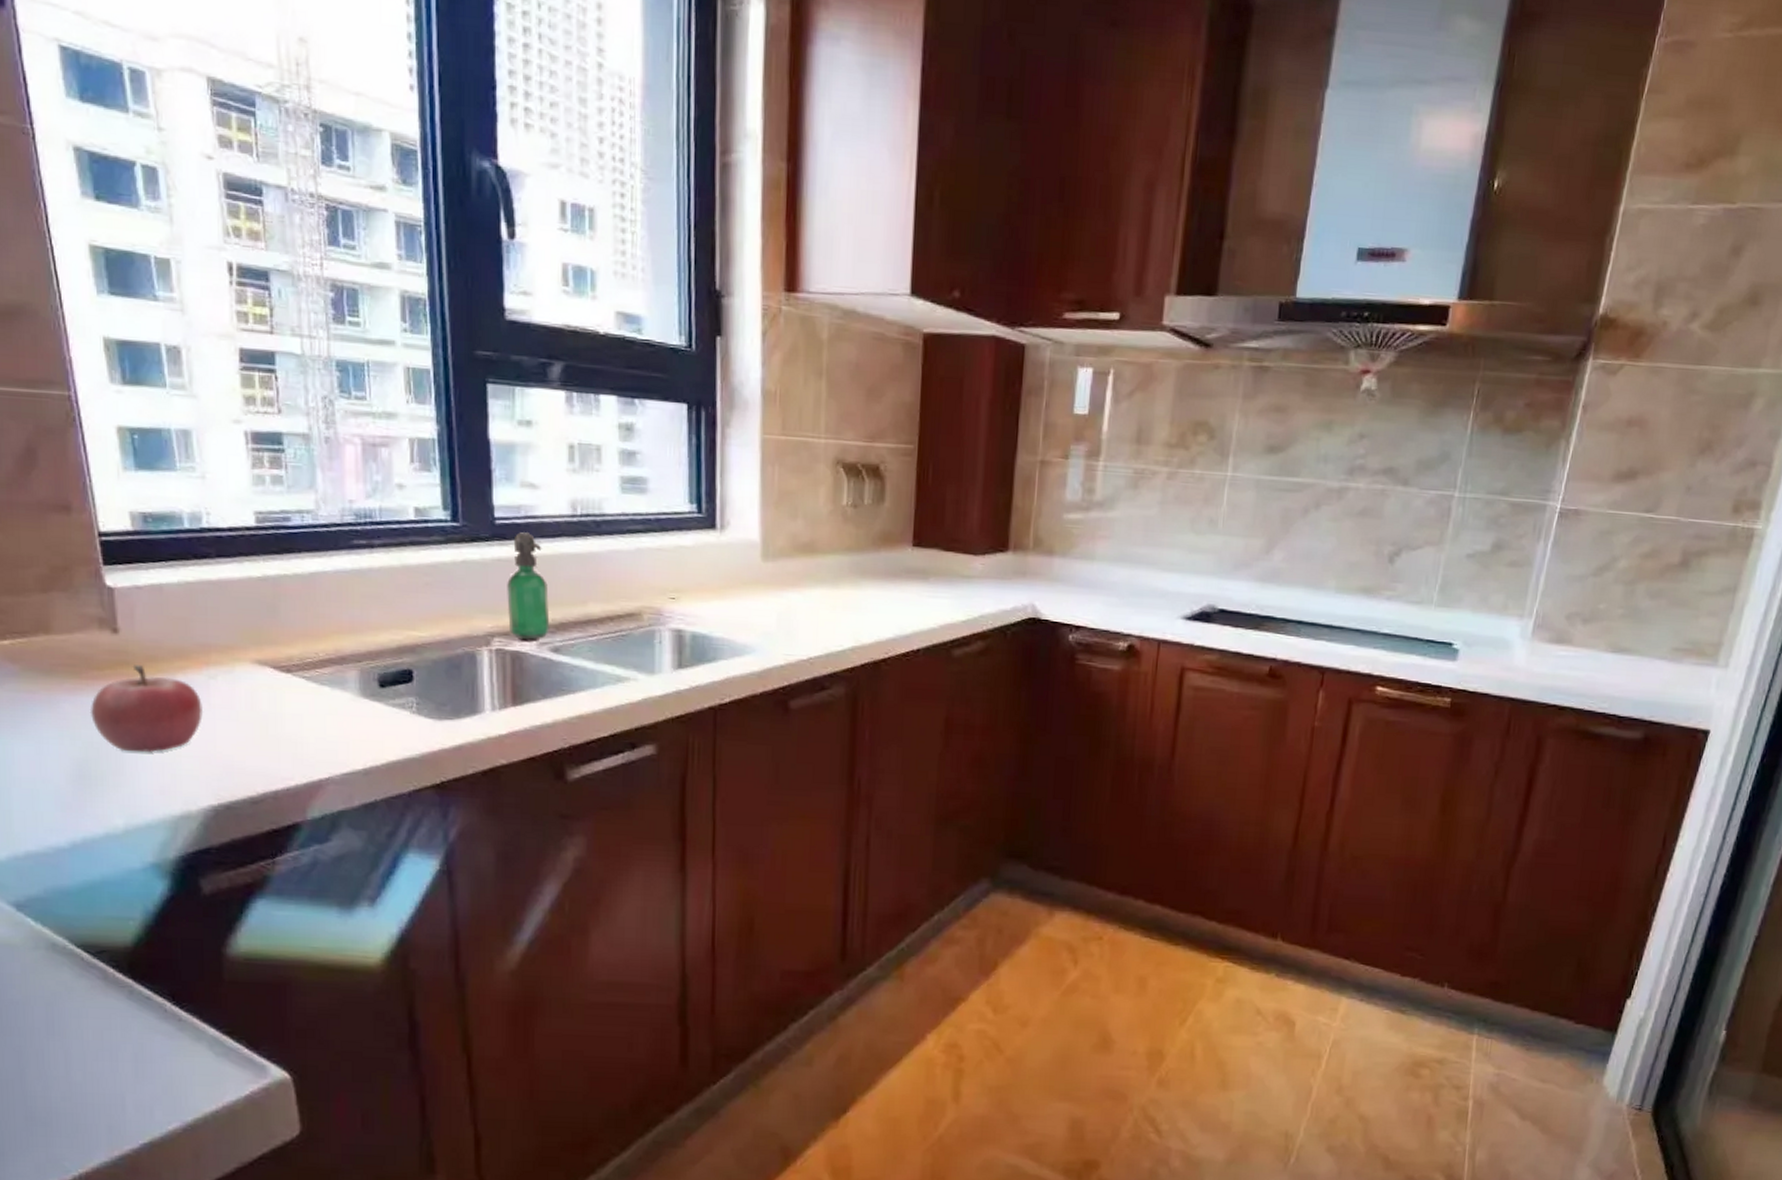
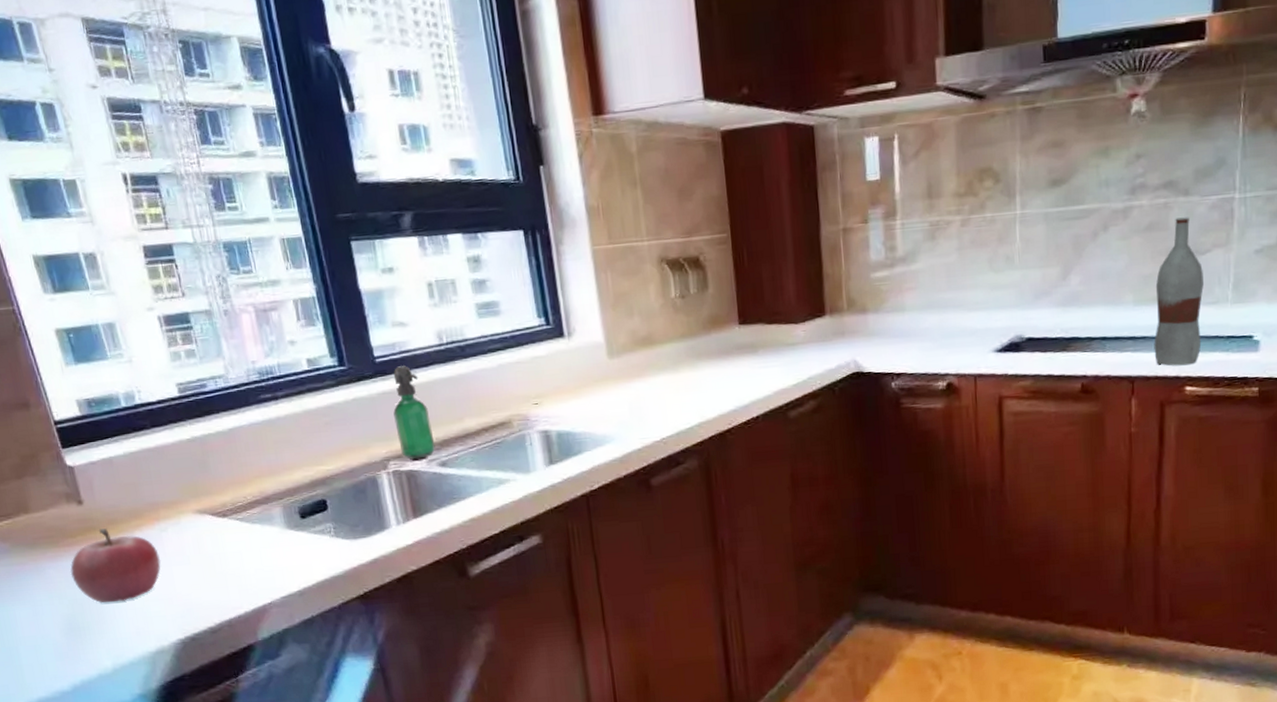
bottle: none [1349,507,1412,664] -> present [1154,217,1204,367]

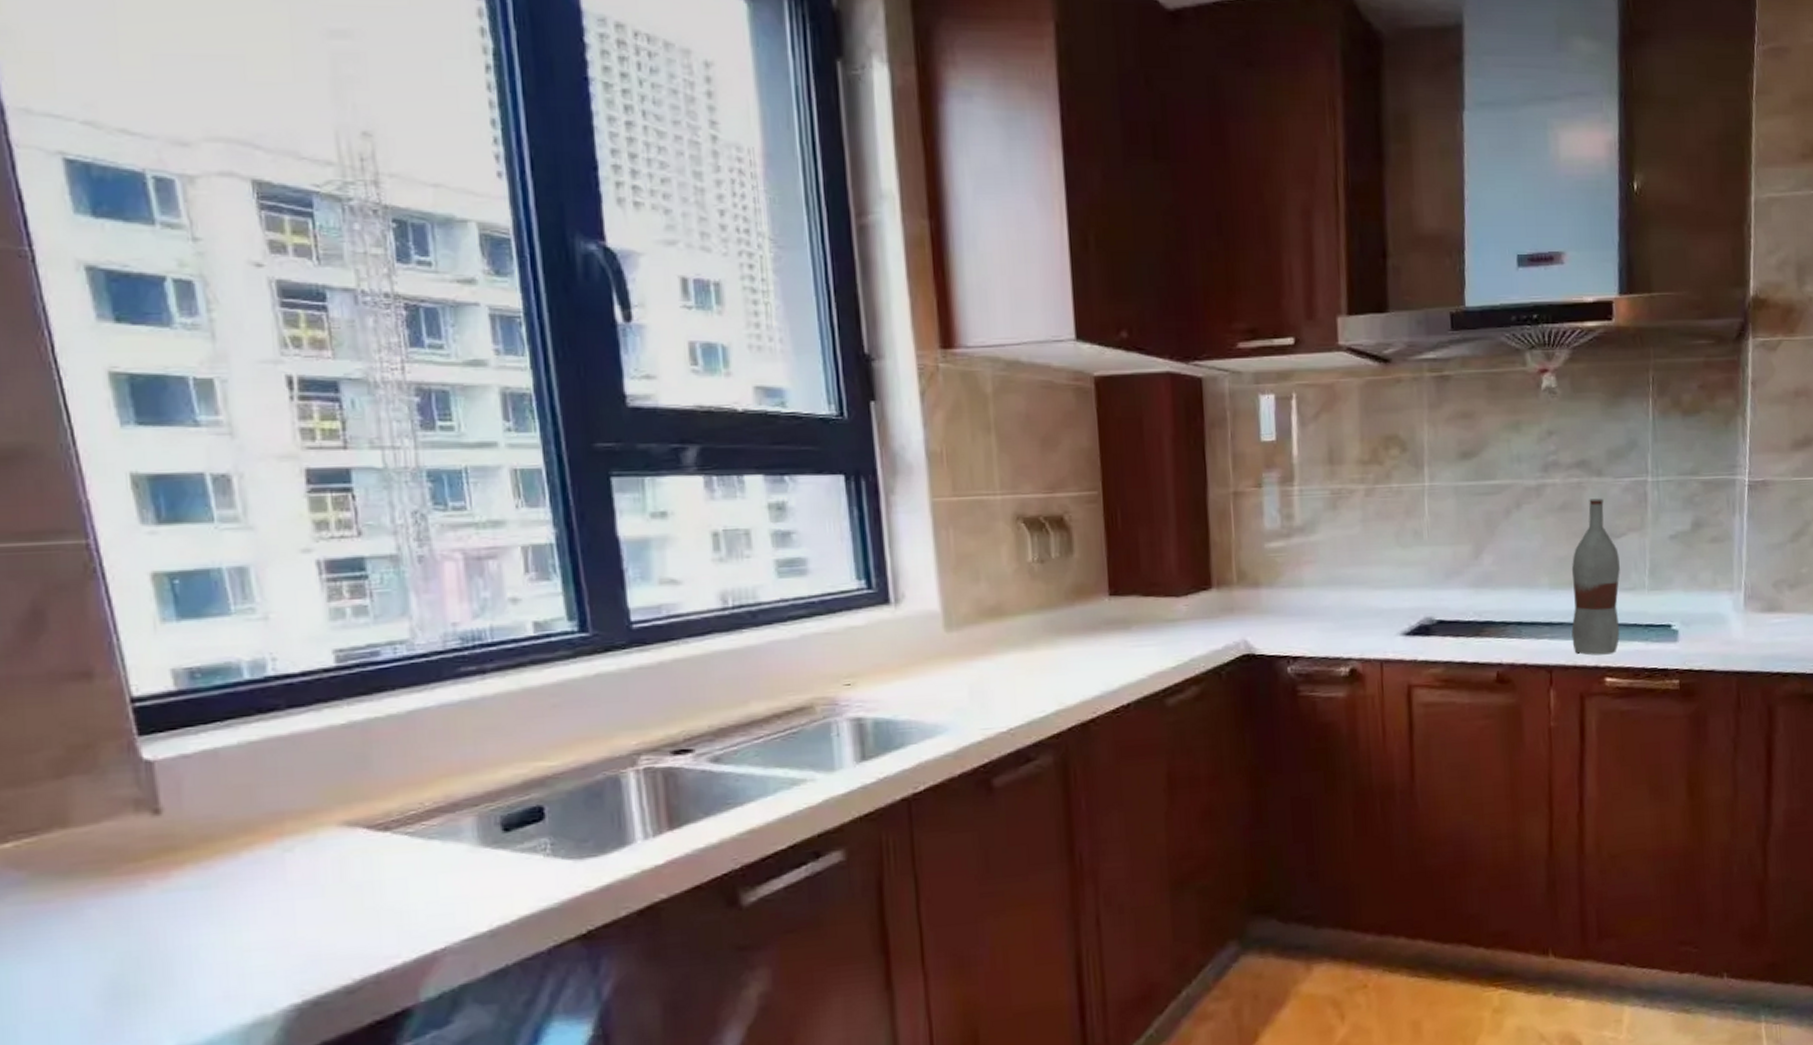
fruit: present [70,528,161,604] -> none [125,848,279,957]
soap dispenser: present [393,366,436,460] -> none [651,634,707,754]

